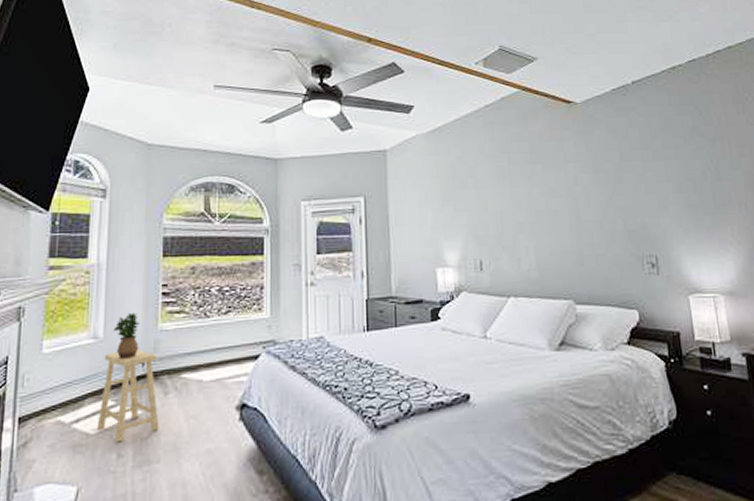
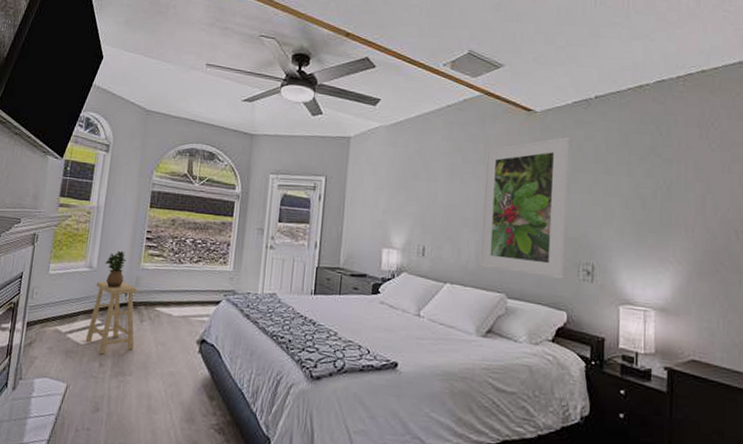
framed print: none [531,126,630,276] -> present [479,137,570,279]

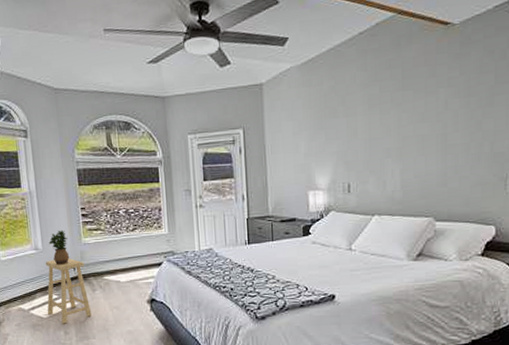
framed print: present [479,137,570,279] -> none [403,47,492,196]

